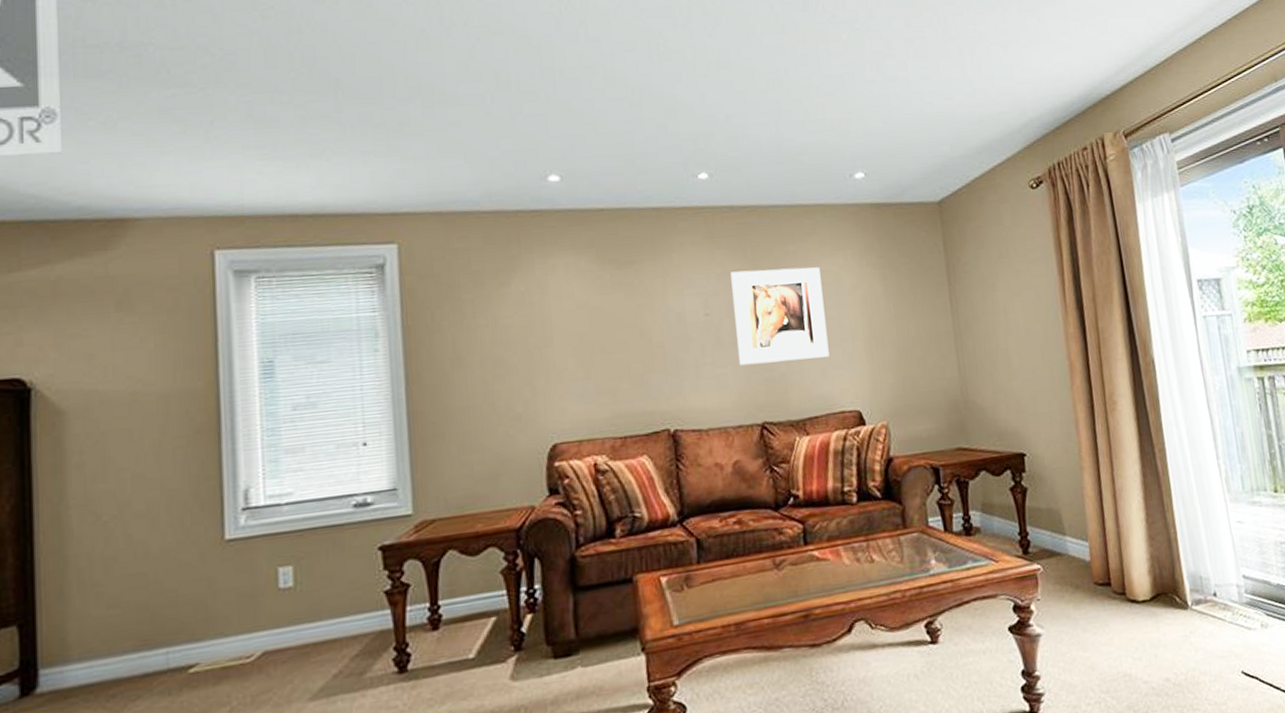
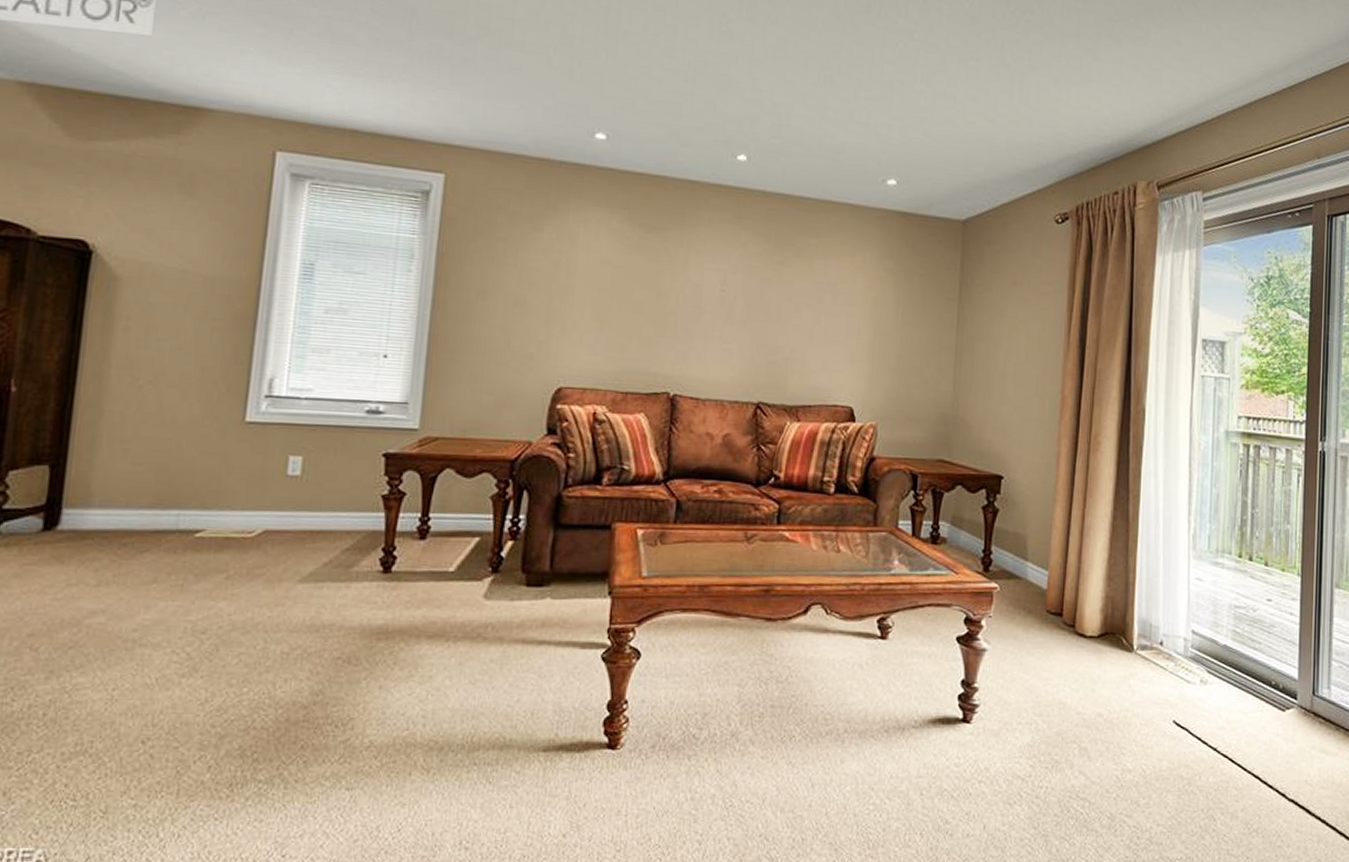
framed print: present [730,267,829,366] -> none [746,254,838,351]

